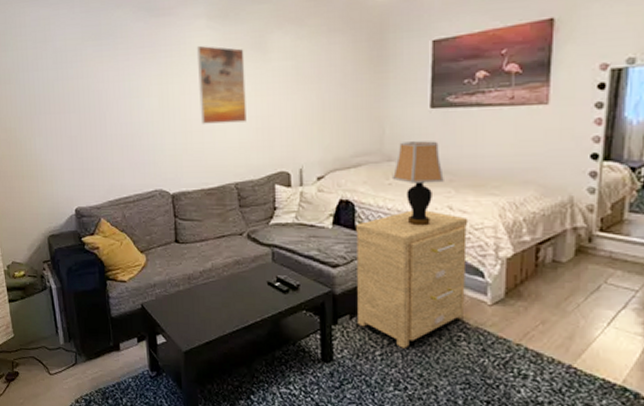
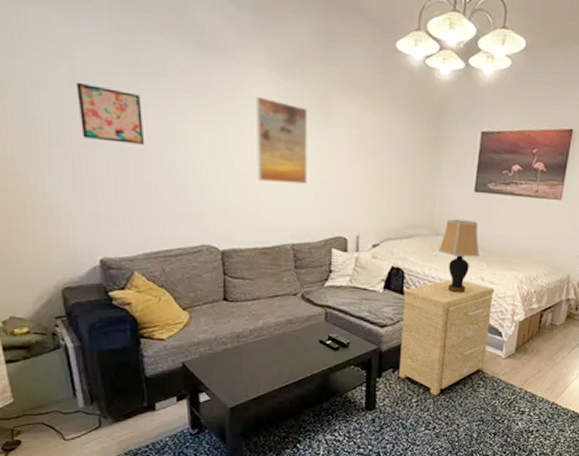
wall art: none [58,60,107,106] -> present [76,82,144,145]

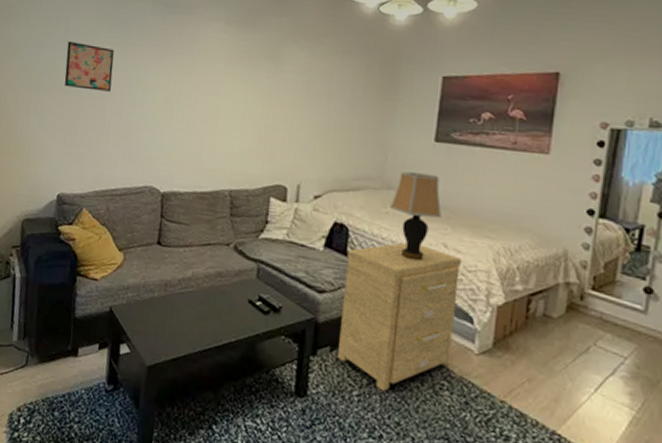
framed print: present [255,96,308,184] -> none [203,47,258,129]

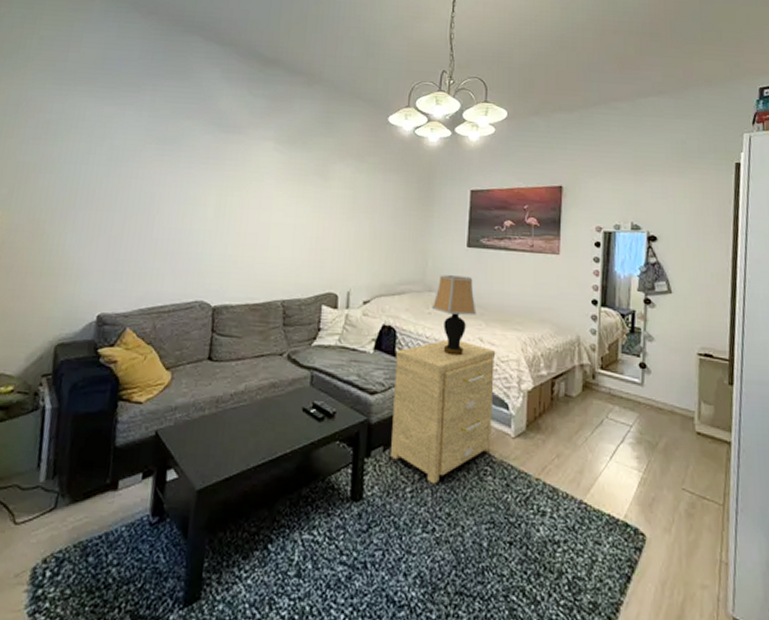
wall art: present [64,40,114,92] -> none [107,157,163,208]

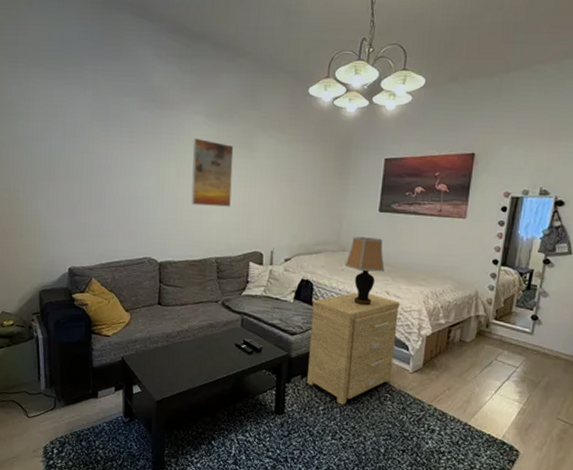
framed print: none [255,164,307,241] -> present [191,137,234,207]

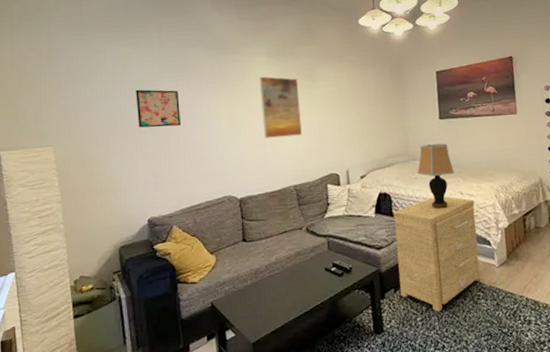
wall art: none [66,134,110,178] -> present [135,89,181,128]

